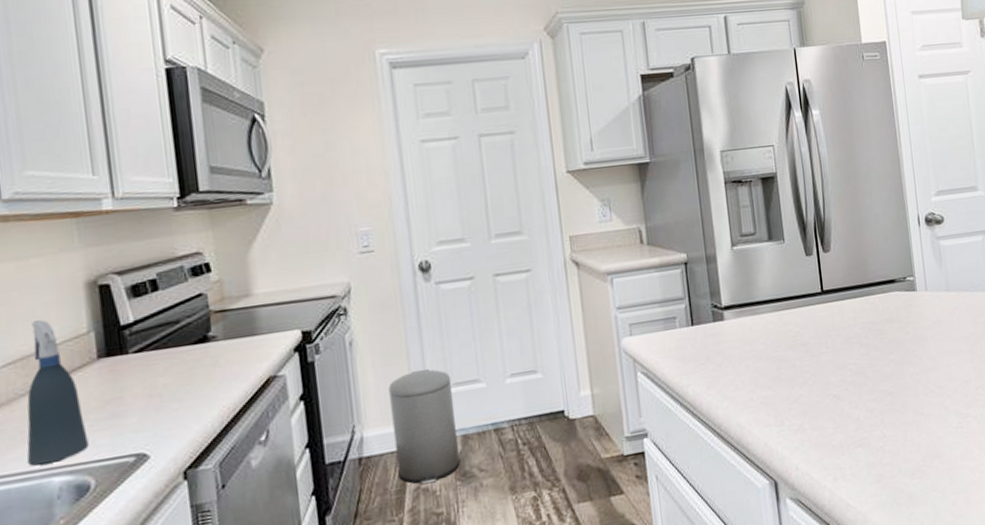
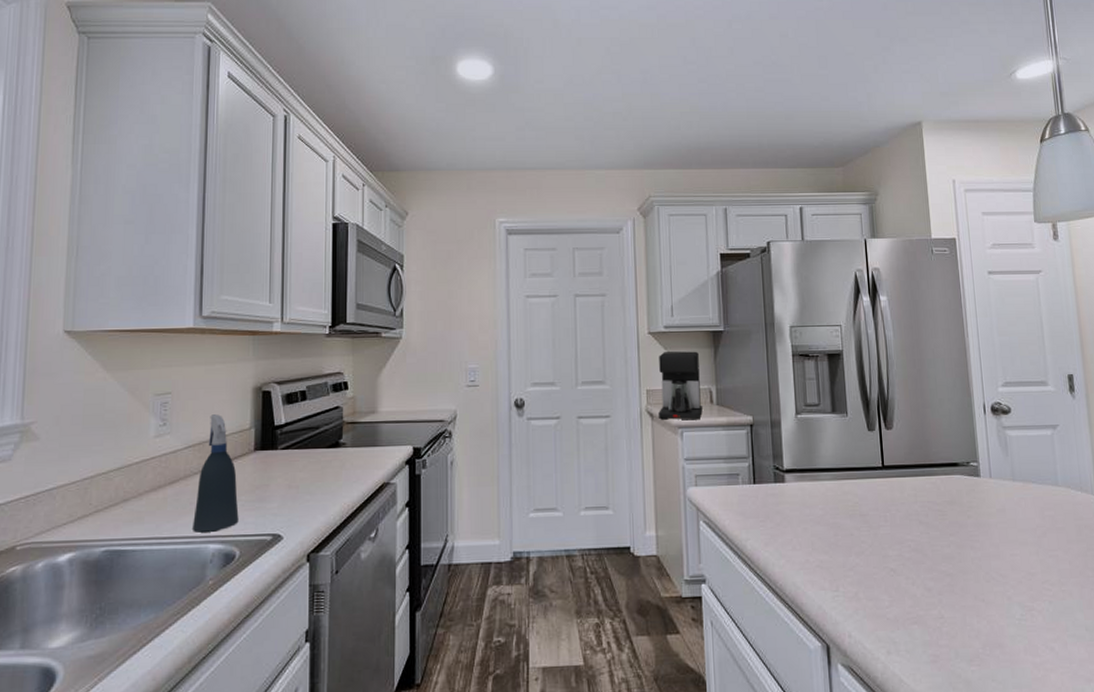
pedal bin: present [388,368,461,485] -> none [479,492,535,597]
coffee maker: none [580,187,633,267] -> present [659,351,703,420]

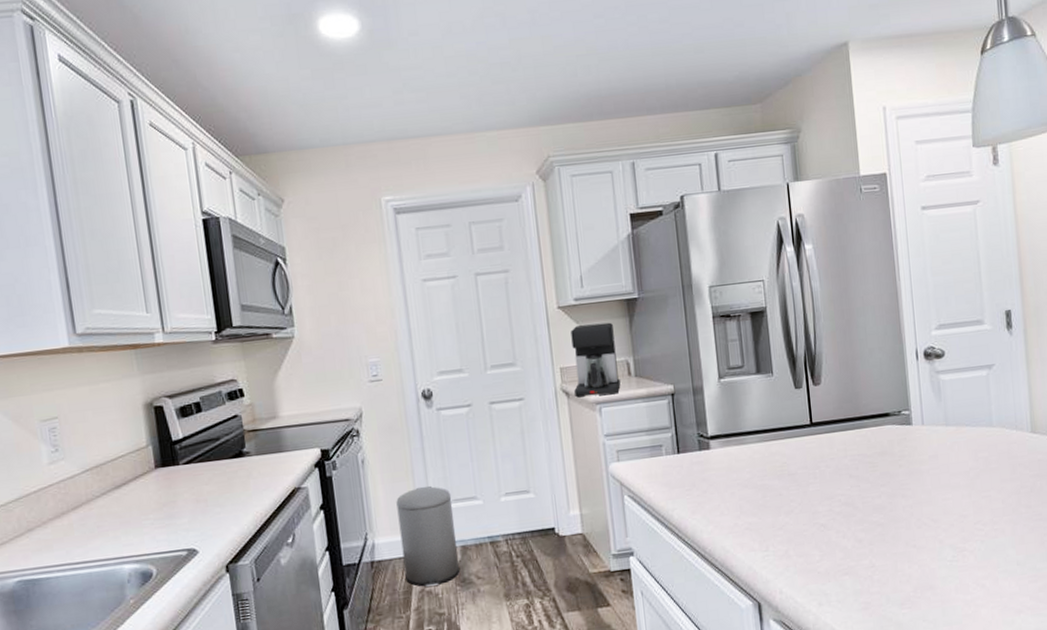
spray bottle: present [193,414,239,532] -> none [101,435,150,555]
pedal bin: none [479,492,535,597] -> present [396,485,460,588]

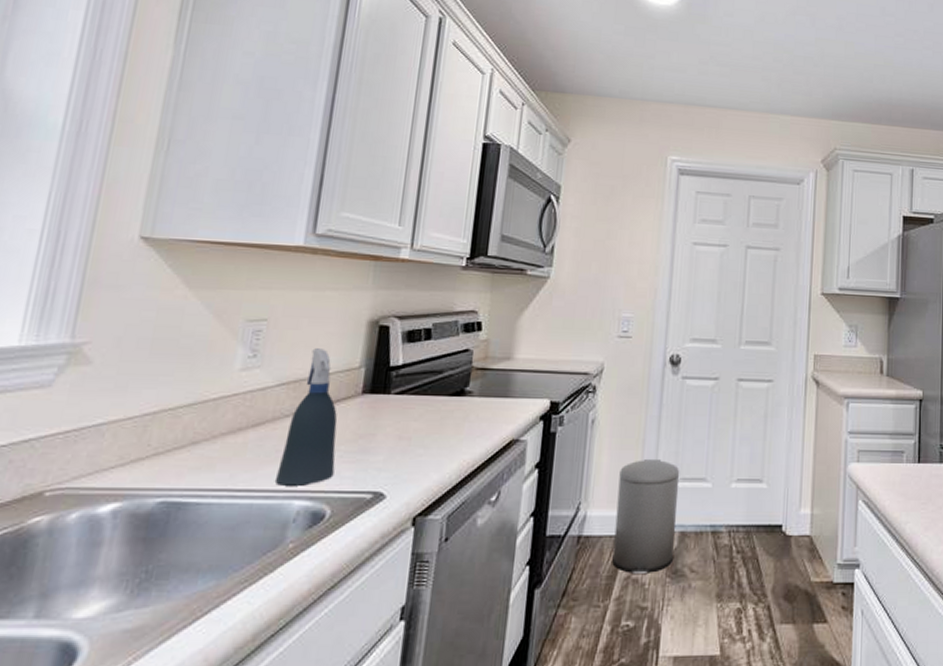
spray bottle: none [101,435,150,555] -> present [276,348,338,486]
coffee maker: present [571,322,621,397] -> none [825,315,872,391]

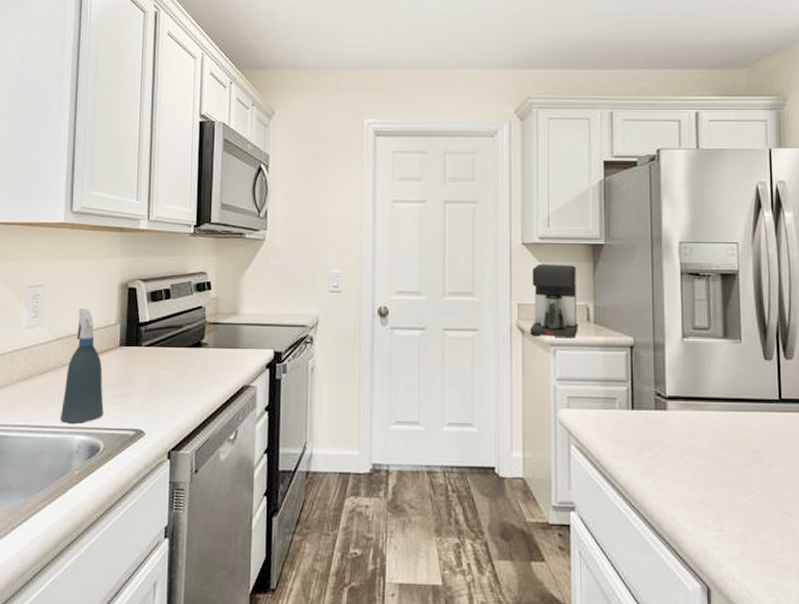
pedal bin: present [612,458,680,575] -> none [338,403,394,509]
coffee maker: none [825,315,872,391] -> present [530,264,578,338]

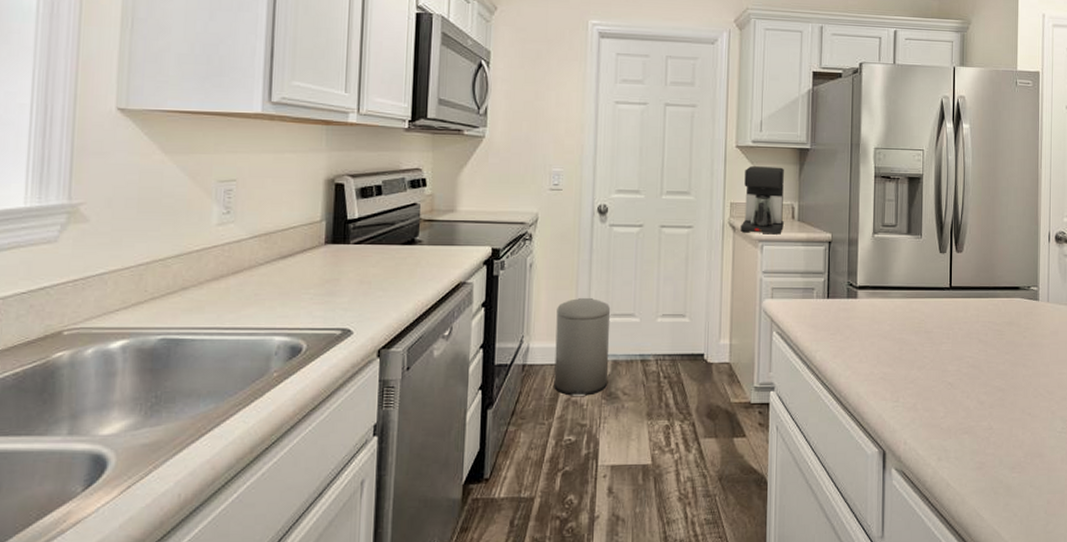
spray bottle: present [61,309,104,423] -> none [257,205,307,324]
pedal bin: none [338,403,394,509] -> present [554,297,611,397]

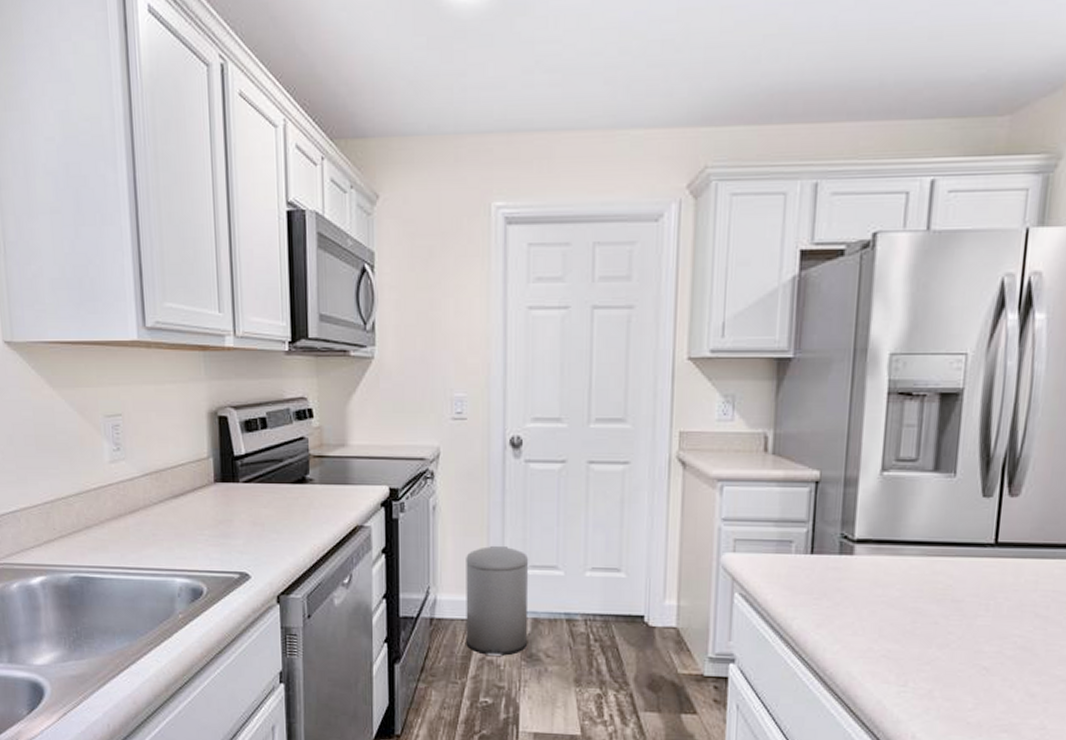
coffee maker: present [741,166,784,235] -> none [693,384,755,472]

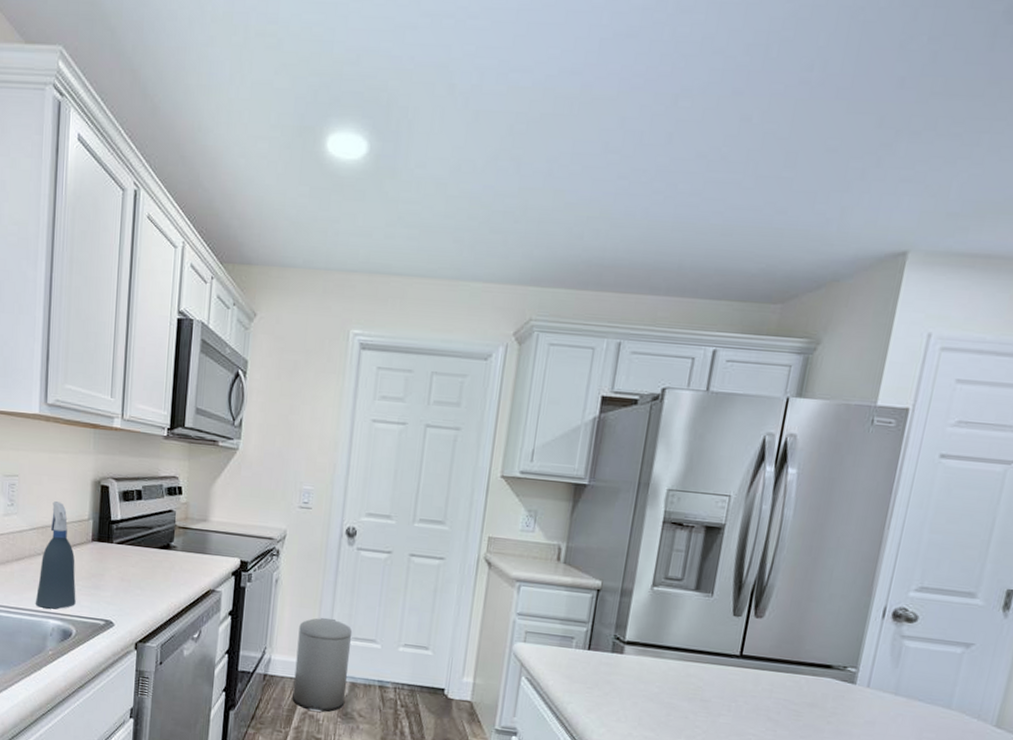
spray bottle: none [157,440,204,566] -> present [36,501,76,609]

